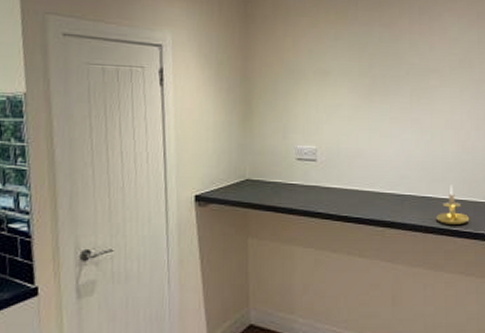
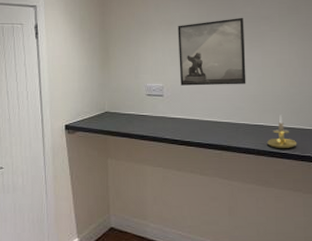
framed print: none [334,69,413,149] -> present [178,17,246,86]

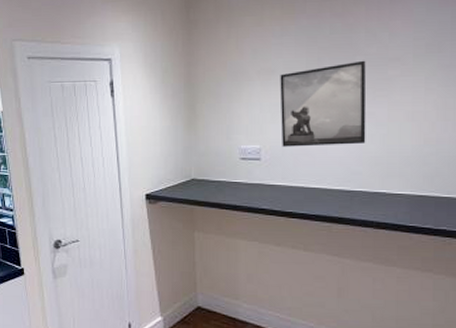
candle holder: present [267,114,297,148] -> none [390,180,430,220]

